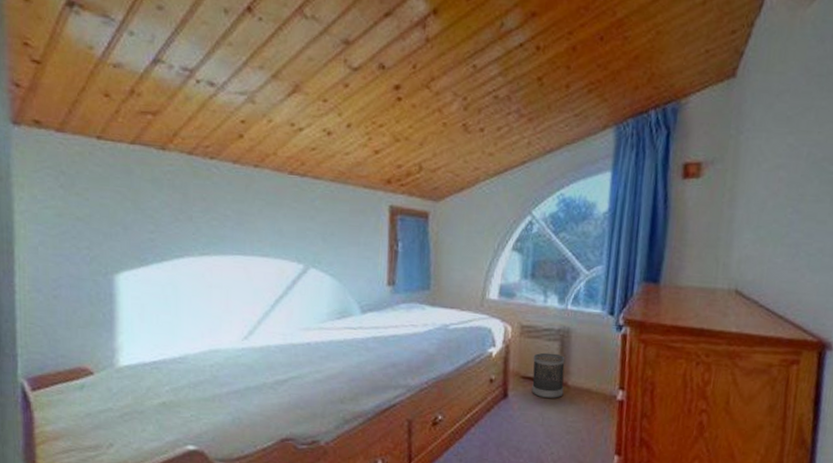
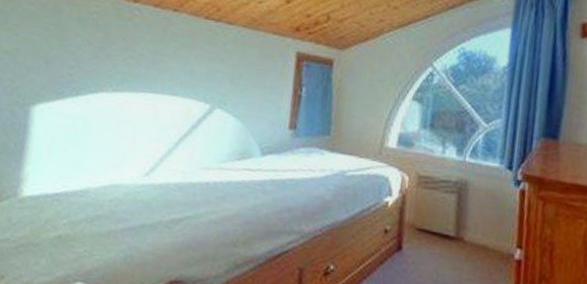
wastebasket: present [532,352,565,399] -> none [426,204,462,254]

